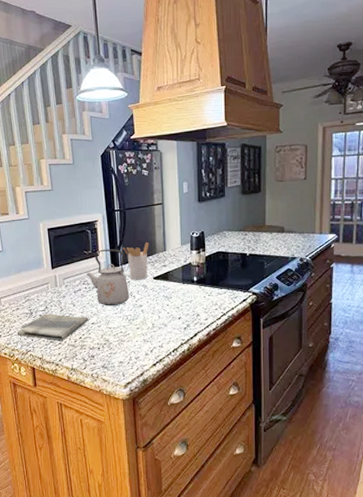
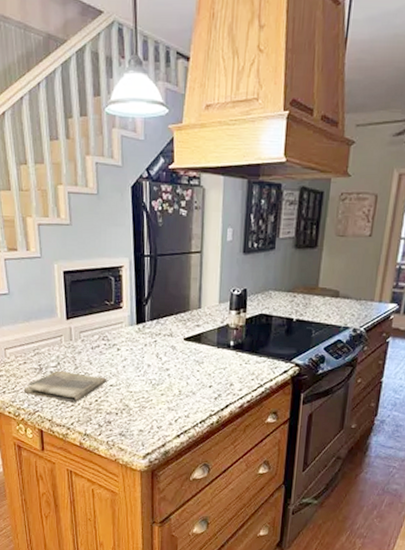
kettle: present [86,249,130,306] -> none [106,301,156,368]
utensil holder: present [123,243,149,280] -> none [151,297,182,340]

